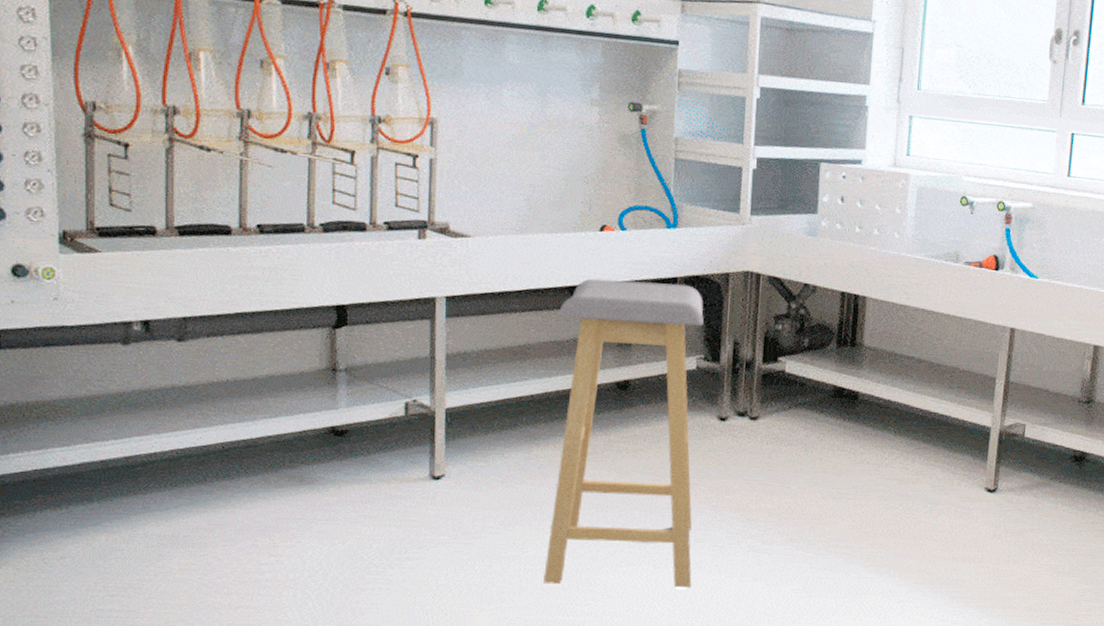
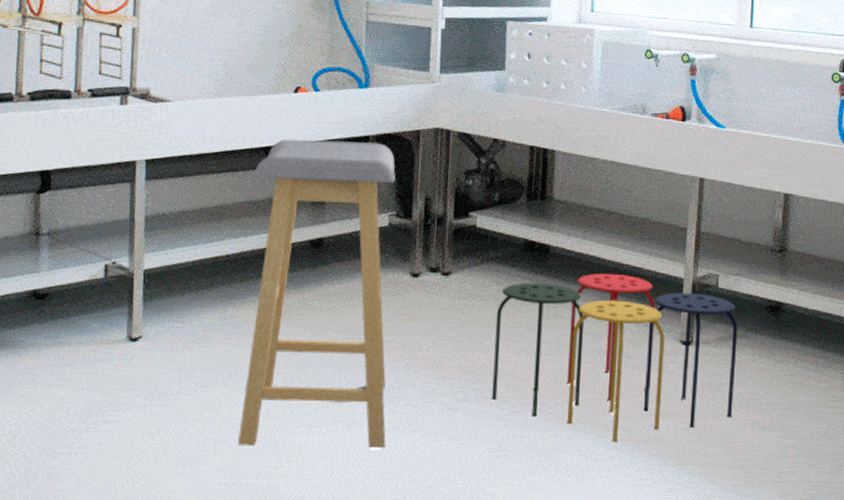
stool: none [797,421,1043,585] -> present [492,274,738,443]

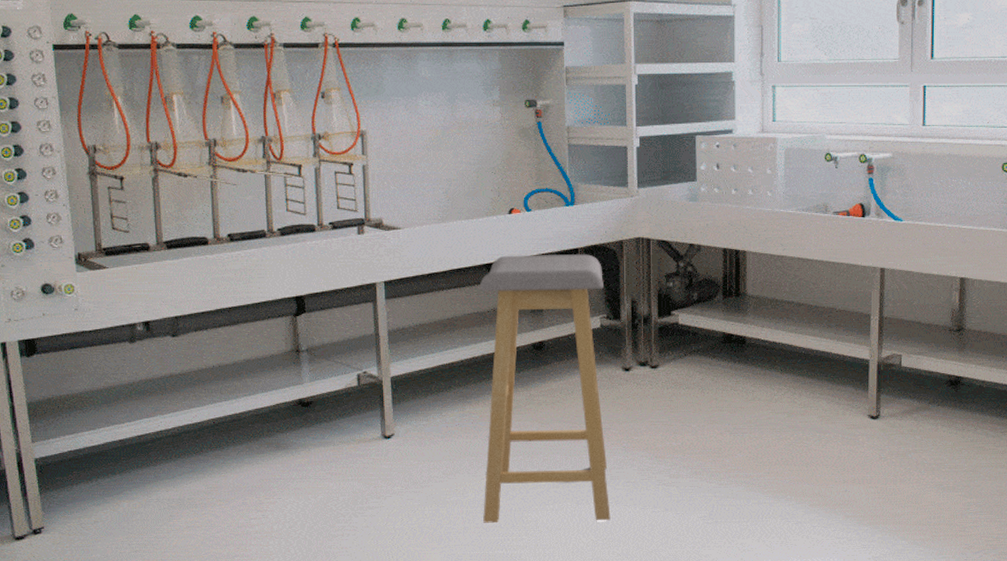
stool: present [492,274,738,443] -> none [701,359,921,507]

